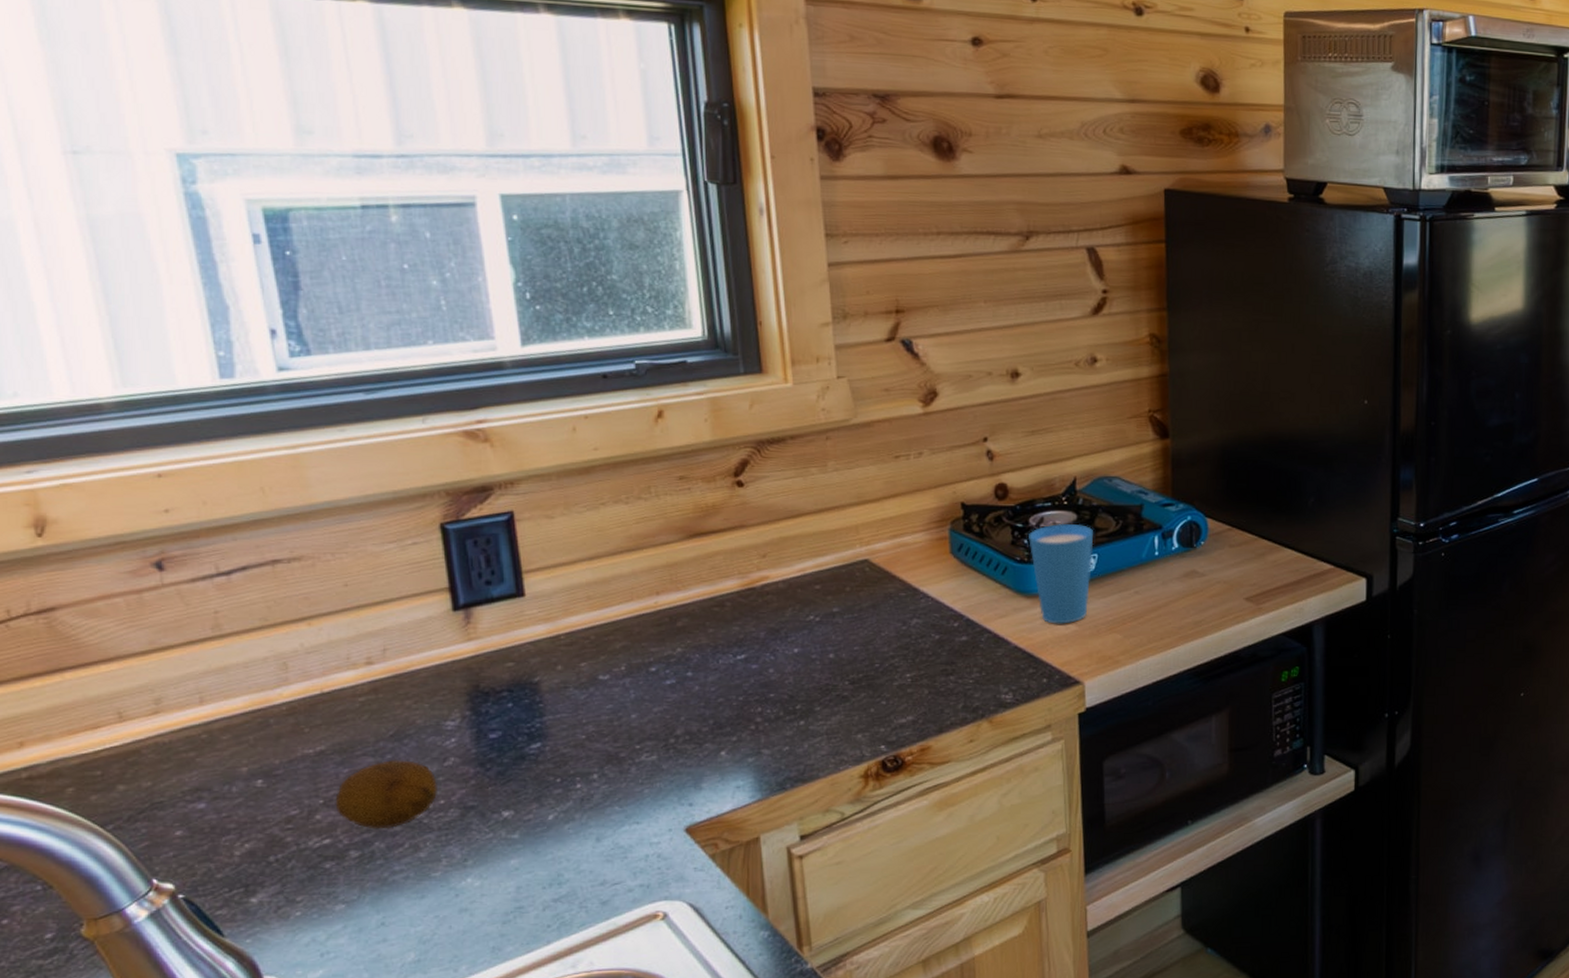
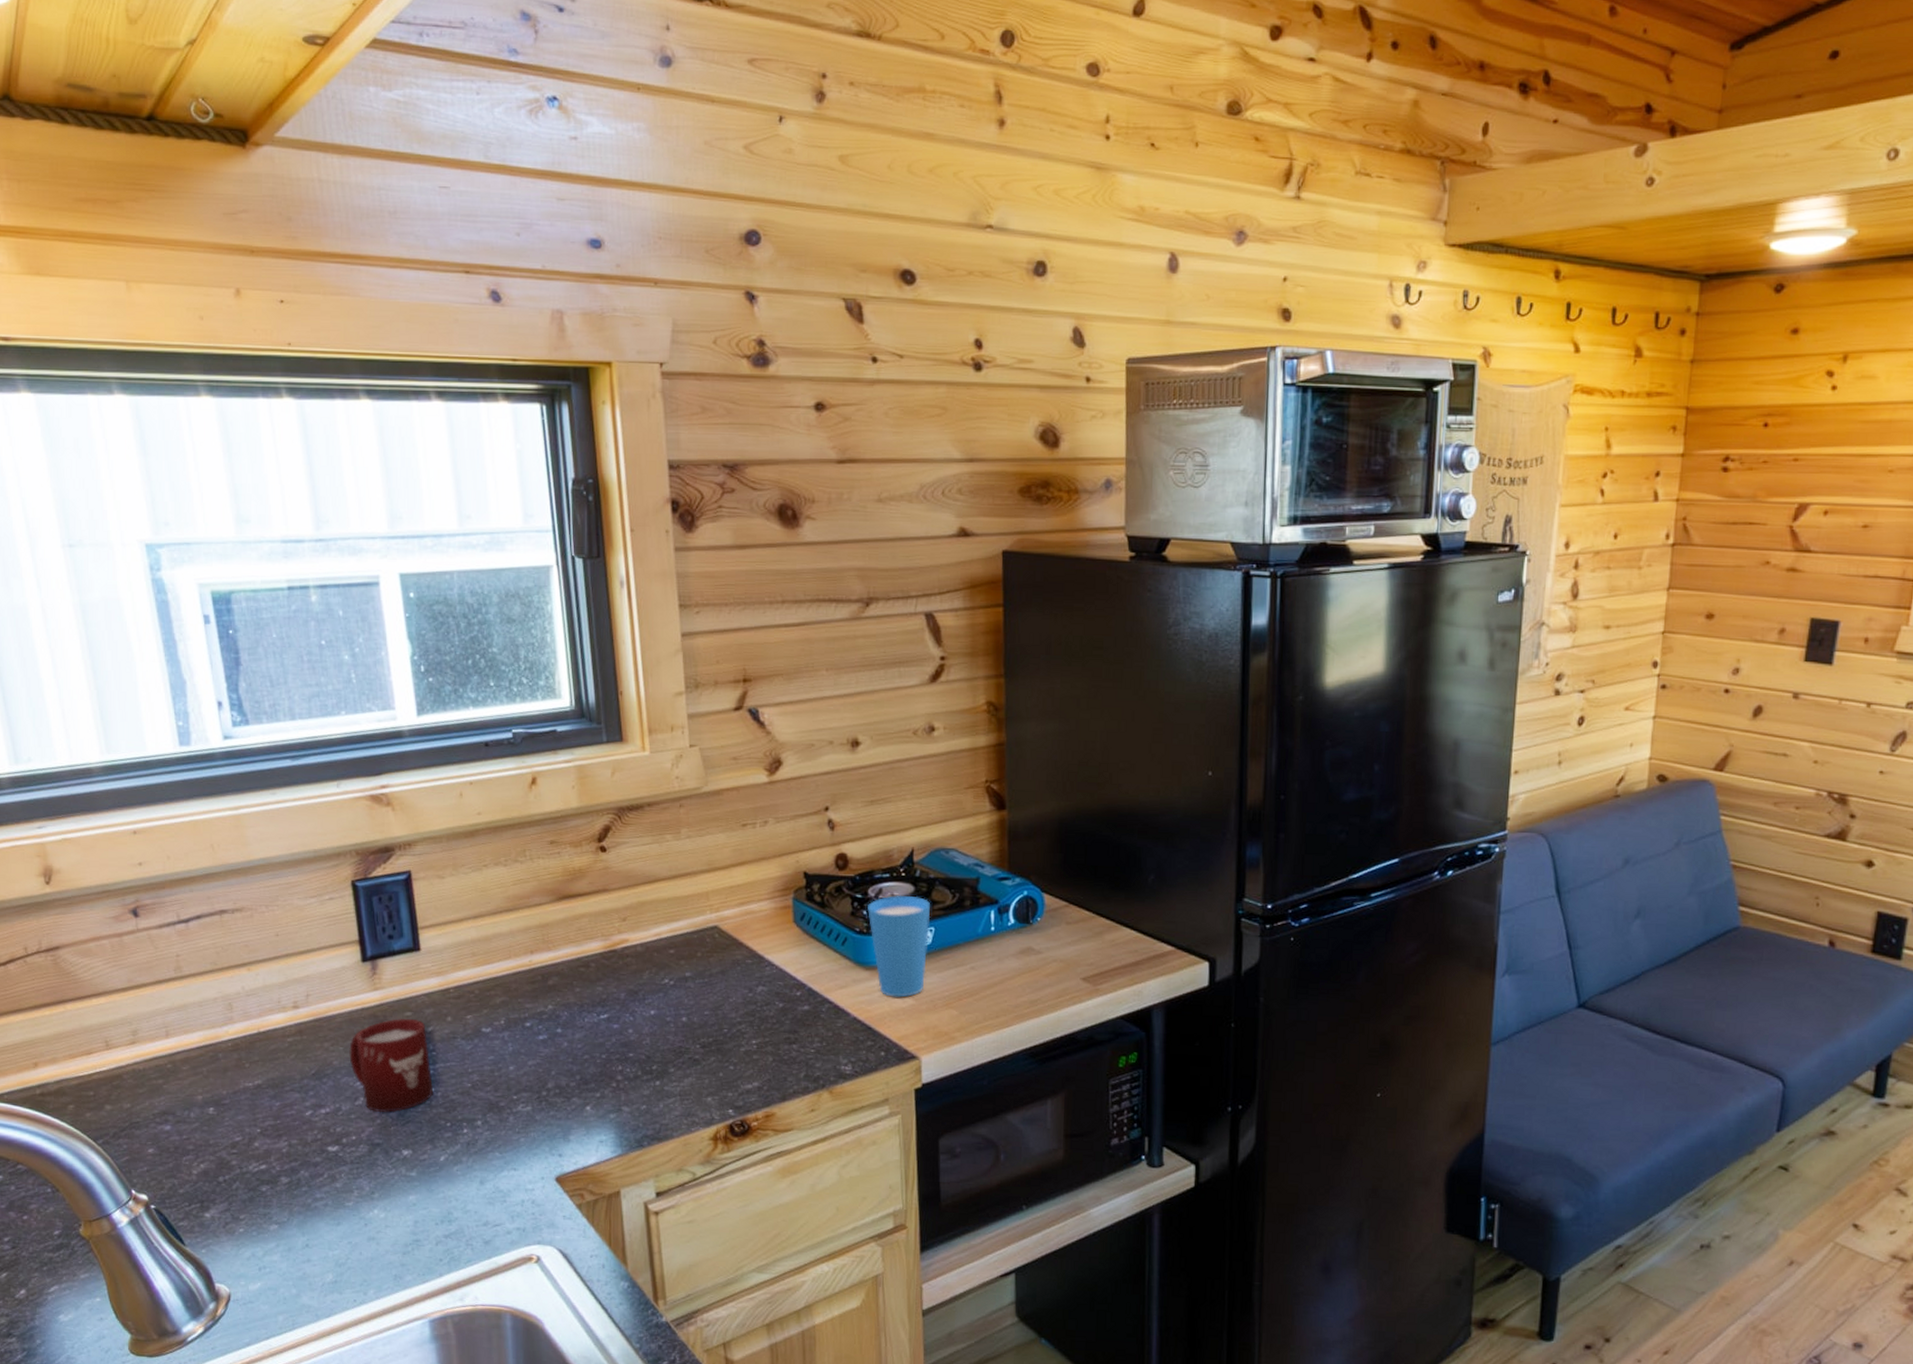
fruit: present [335,759,437,829] -> none [269,1096,350,1160]
cup: none [437,670,541,773] -> present [349,1019,434,1113]

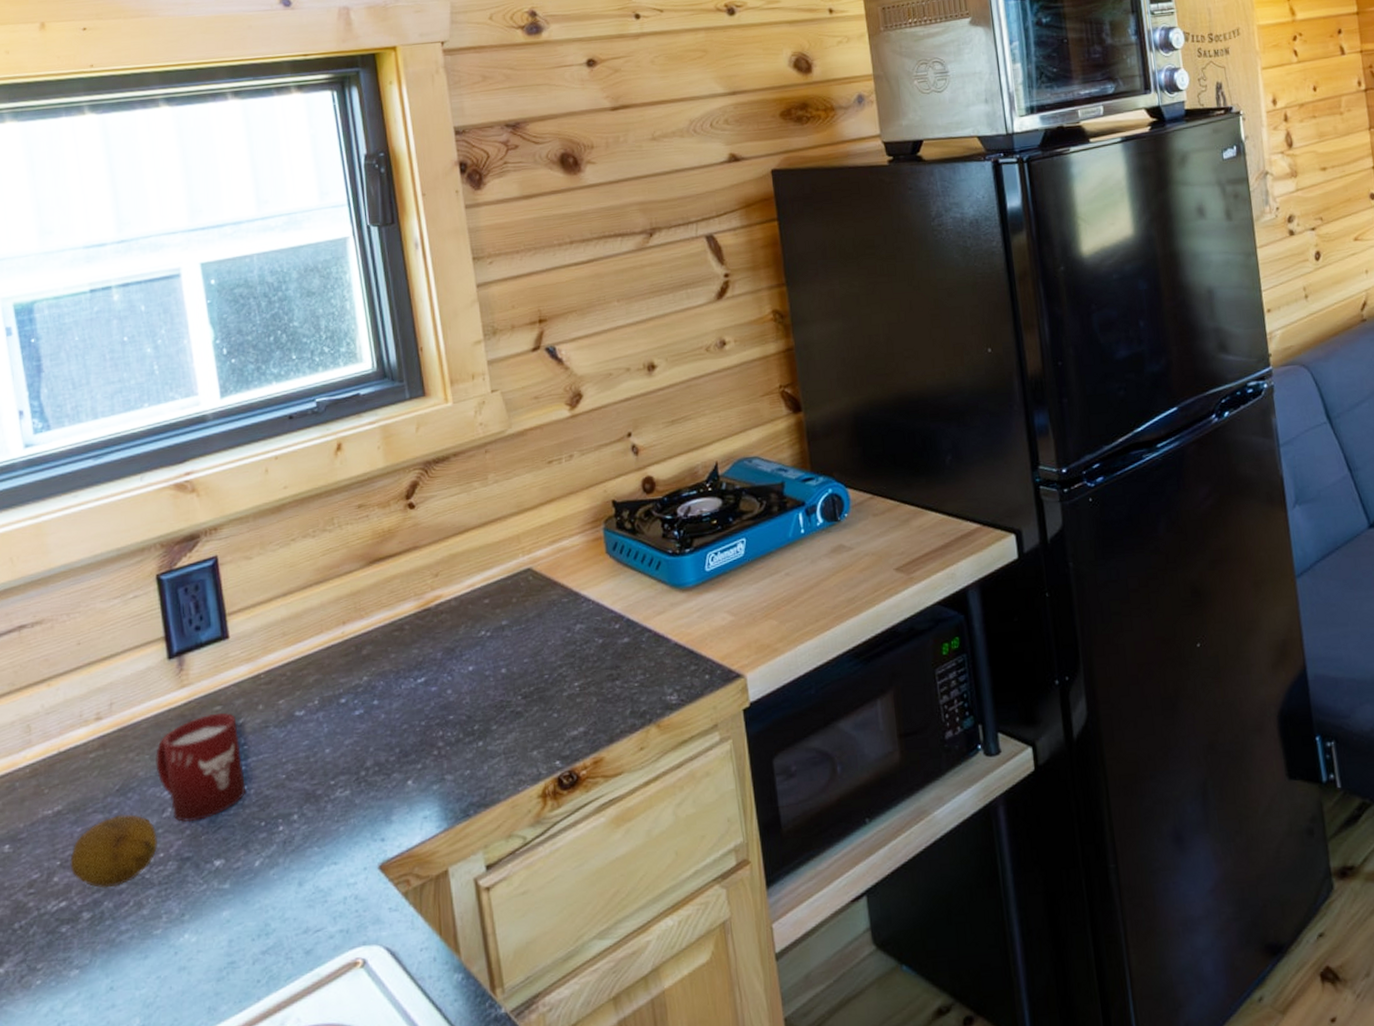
fruit: none [269,1096,350,1160] -> present [70,814,157,888]
cup: present [868,895,931,998] -> none [678,509,742,616]

